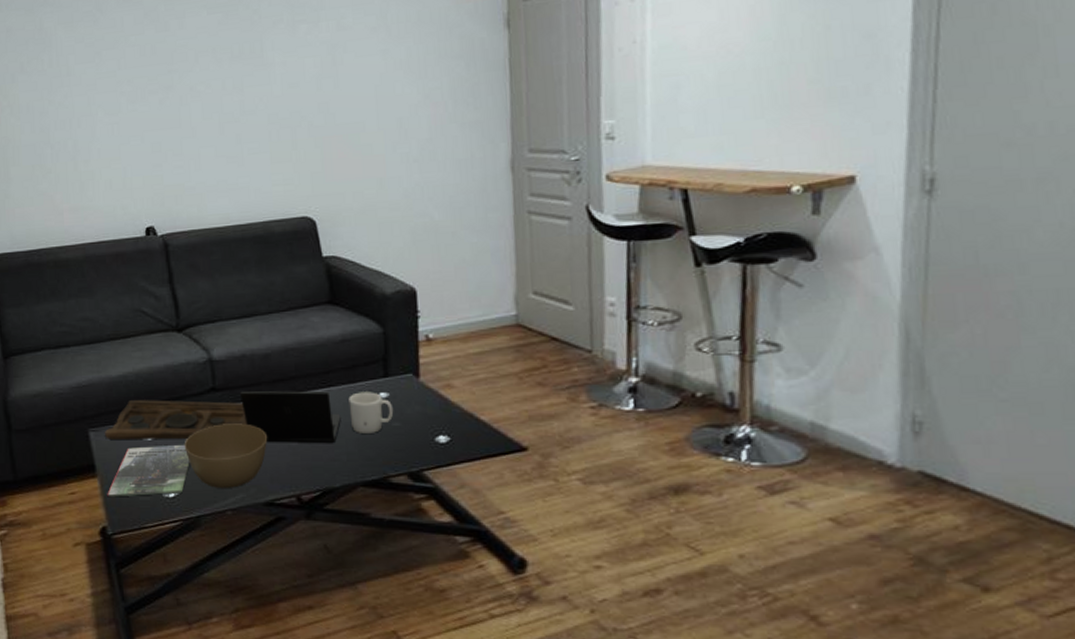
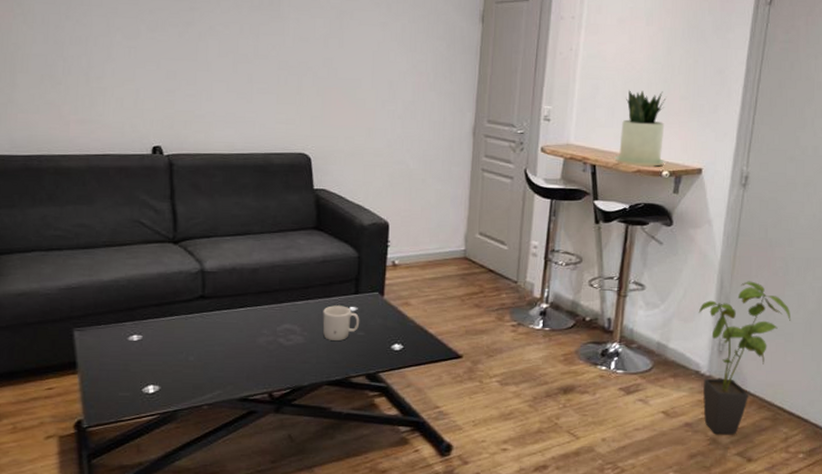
decorative tray: present [104,400,248,439] -> none [89,303,231,340]
magazine: present [107,444,190,497] -> none [86,345,173,393]
bowl: present [184,423,268,488] -> none [168,328,248,385]
laptop: present [240,391,341,444] -> none [227,299,315,349]
planter: none [714,77,794,184] -> present [614,90,667,167]
house plant: none [872,329,1038,553] -> present [698,281,791,435]

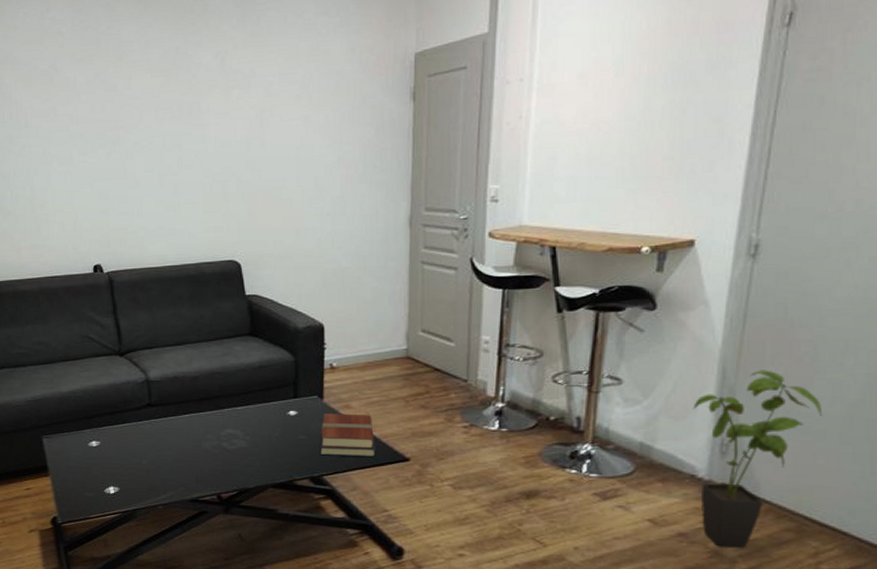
mug: present [322,305,360,341] -> none [263,410,301,444]
books: none [378,310,431,354] -> present [320,414,376,457]
planter: present [614,90,667,167] -> none [579,153,645,244]

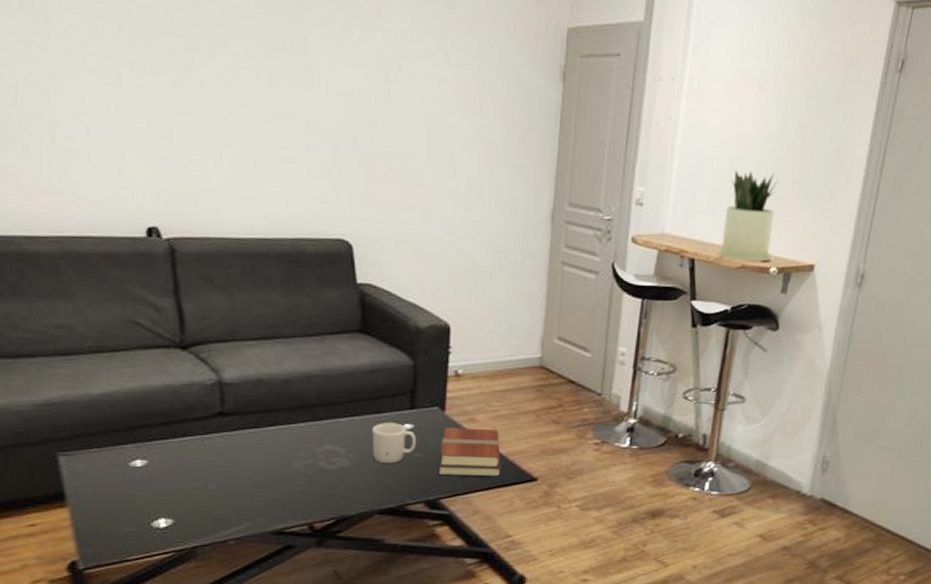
mug: none [263,410,301,444] -> present [372,422,417,463]
planter: none [579,153,645,244] -> present [716,170,778,262]
house plant: present [692,370,823,548] -> none [802,392,901,558]

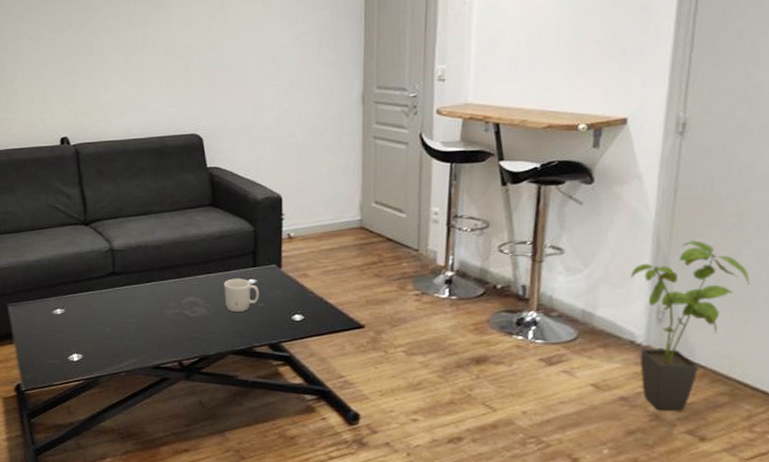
books: present [438,428,501,477] -> none [278,282,332,325]
planter: present [716,170,778,262] -> none [520,37,581,121]
house plant: none [802,392,901,558] -> present [630,240,751,411]

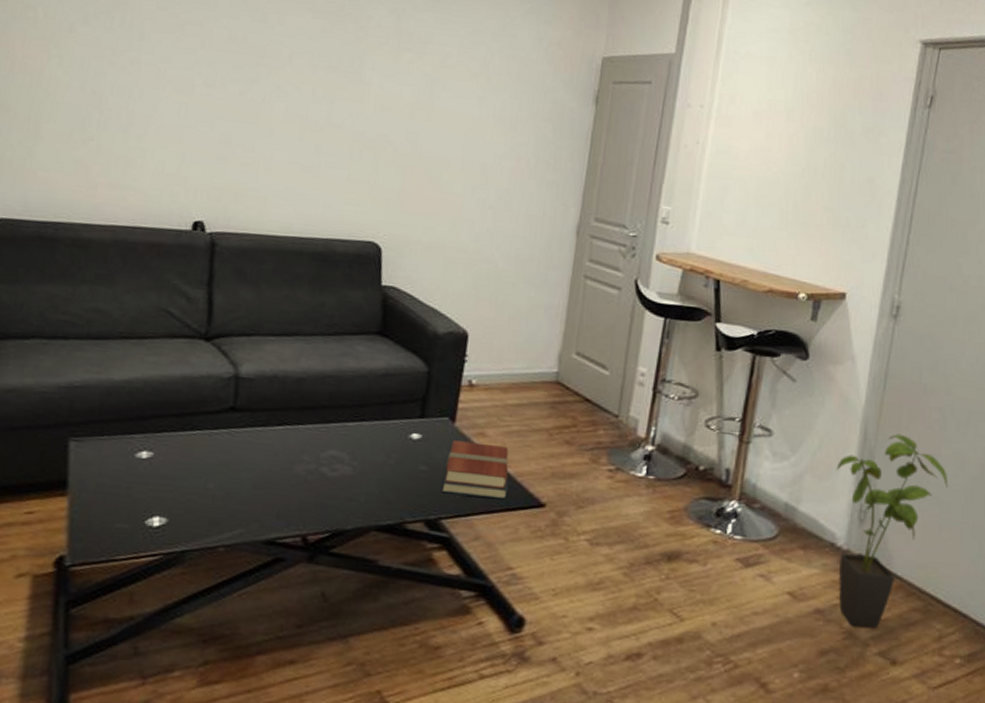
mug: present [224,278,260,312] -> none [376,430,424,475]
books: none [278,282,332,325] -> present [442,440,509,500]

